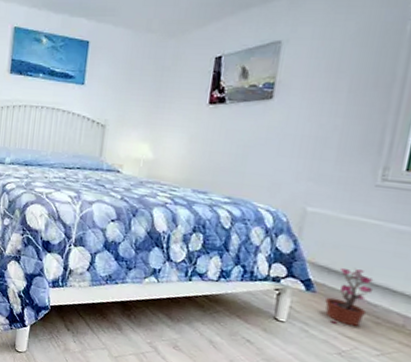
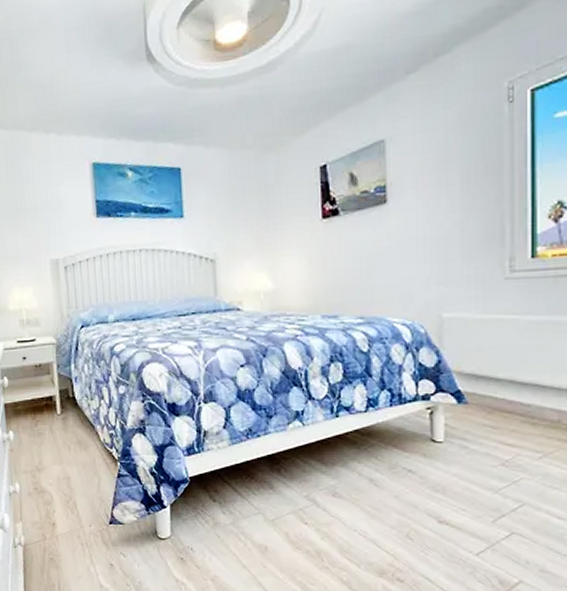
potted plant: present [325,267,374,327] -> none [479,370,524,433]

